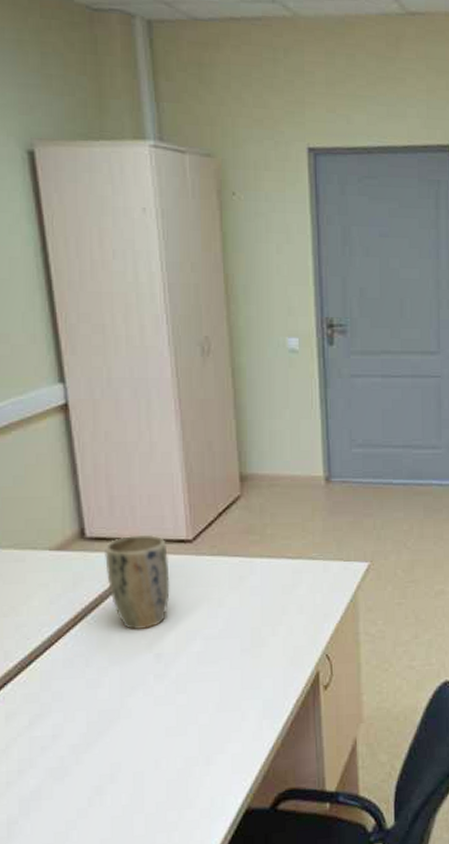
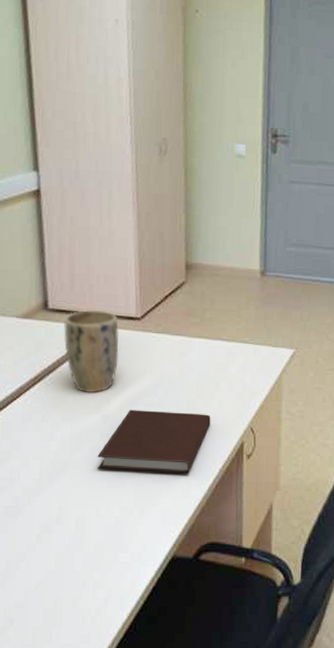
notebook: none [152,643,280,717] -> present [97,410,211,475]

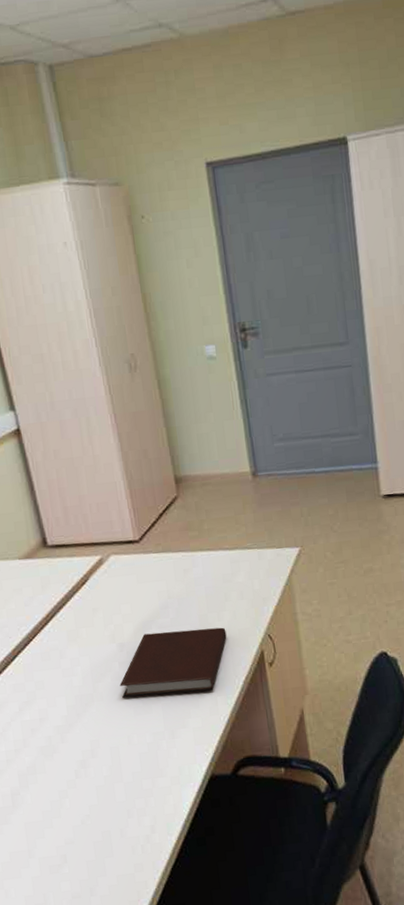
plant pot: present [64,309,119,394] -> none [65,538,125,624]

